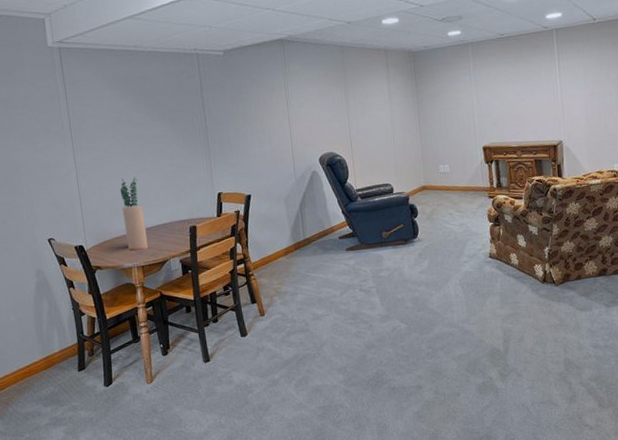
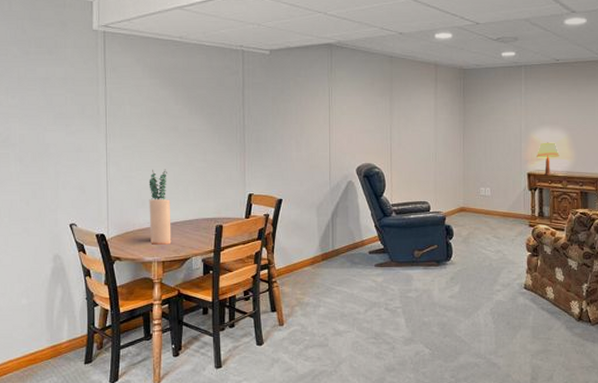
table lamp: none [490,115,512,149] -> present [537,142,560,177]

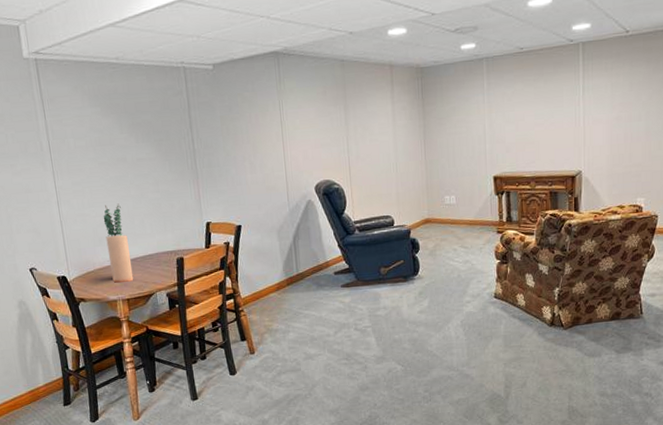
table lamp: present [537,142,560,177] -> none [502,140,527,179]

